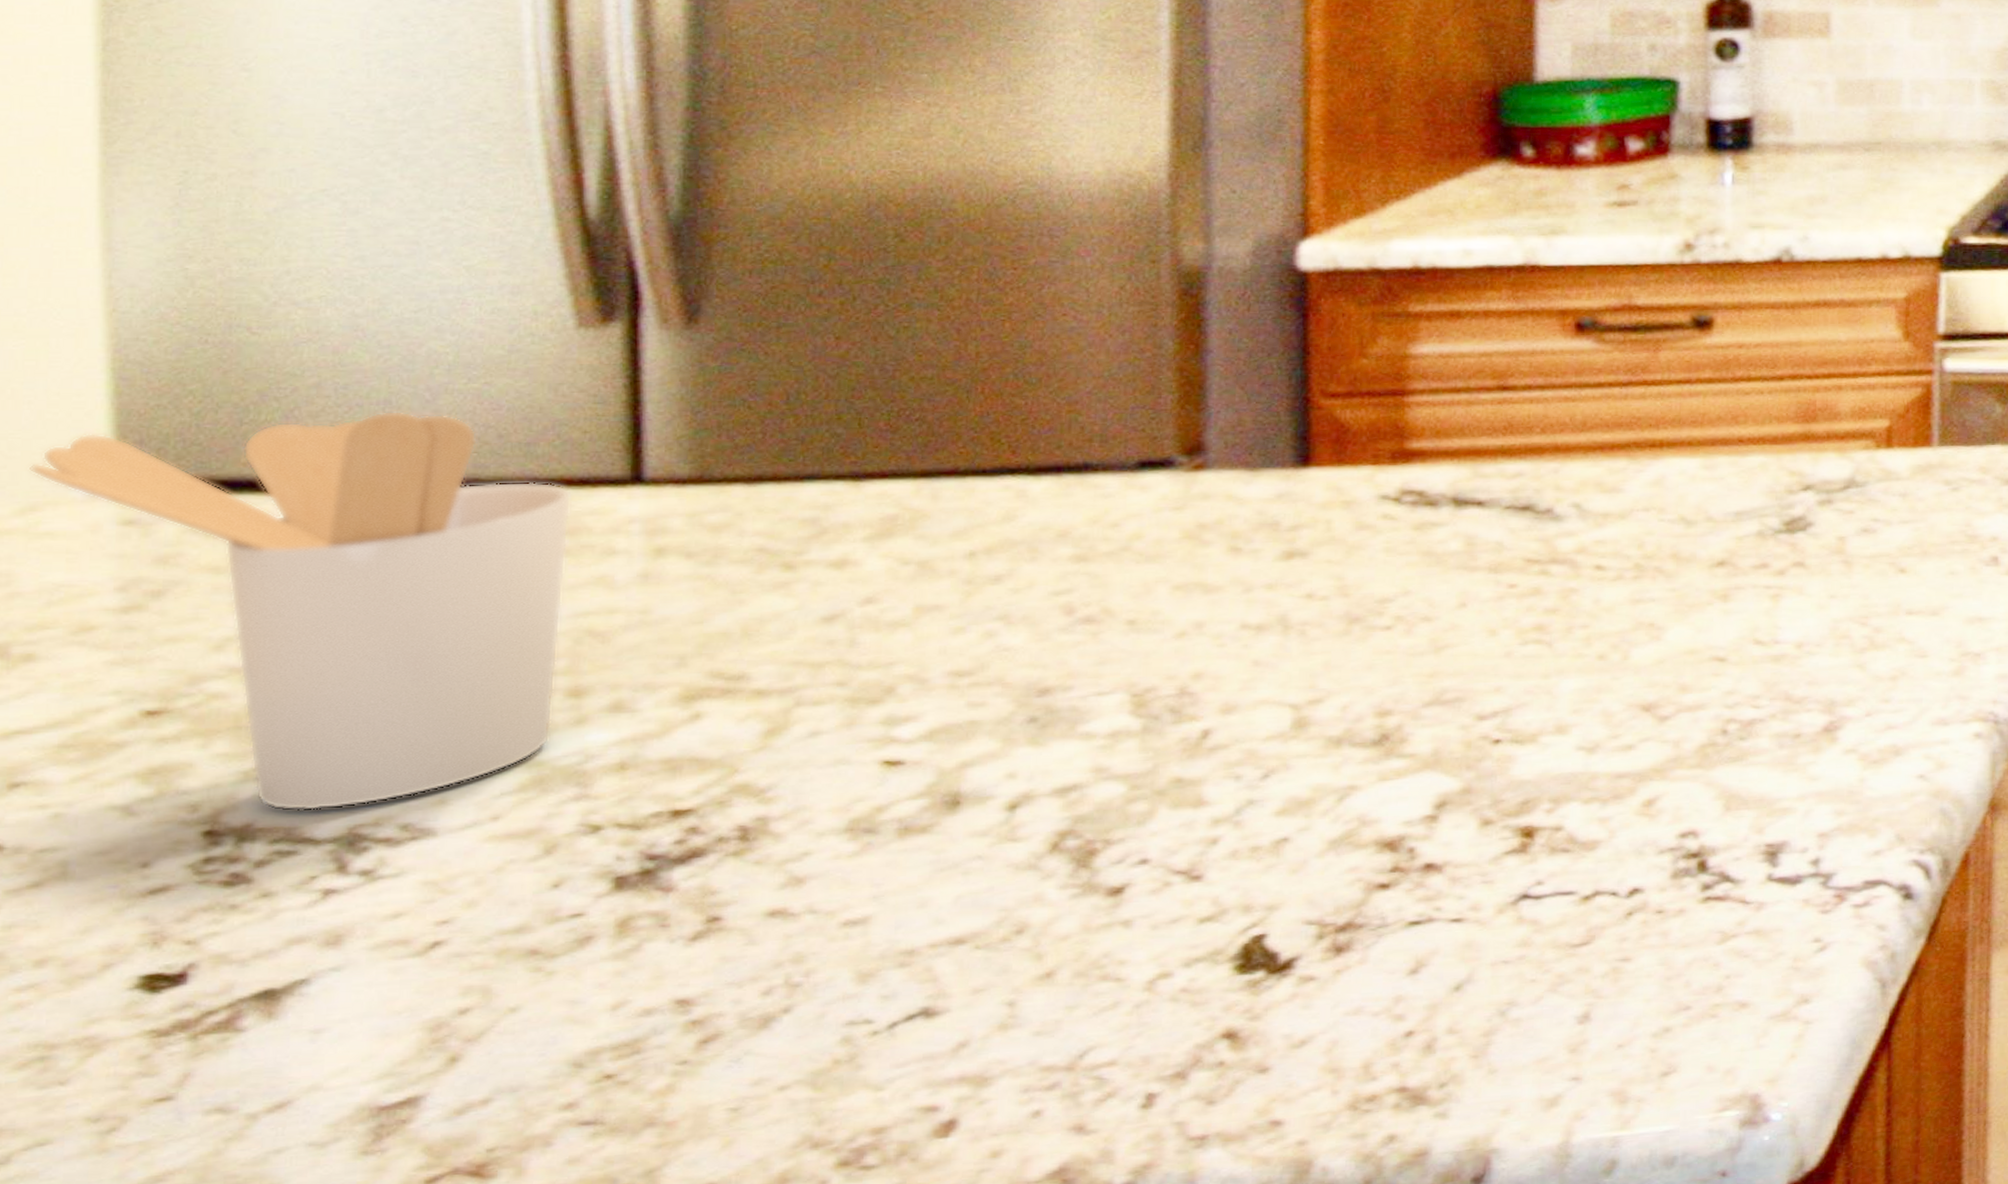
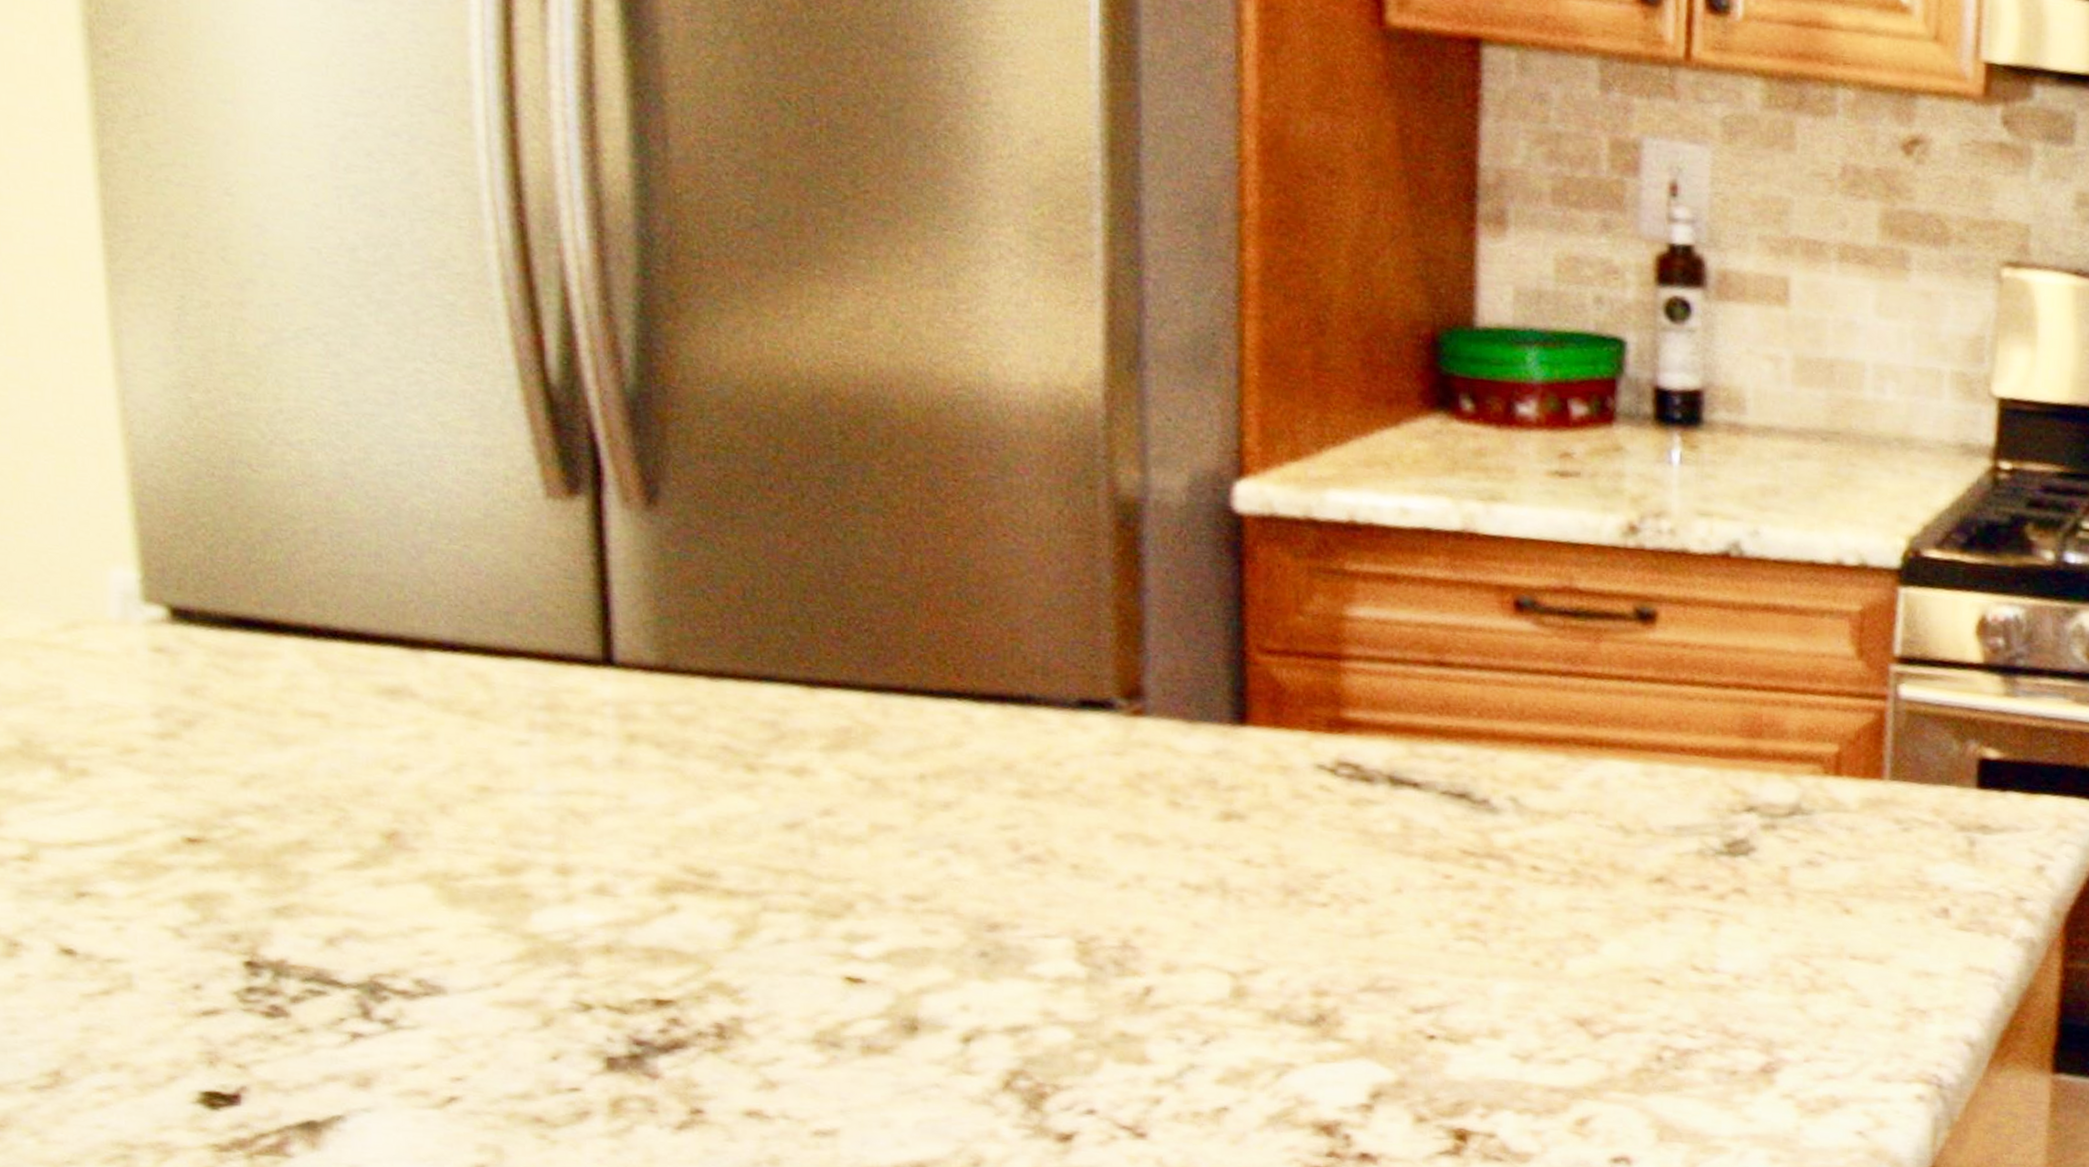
utensil holder: present [29,410,572,812] -> none [69,556,550,956]

